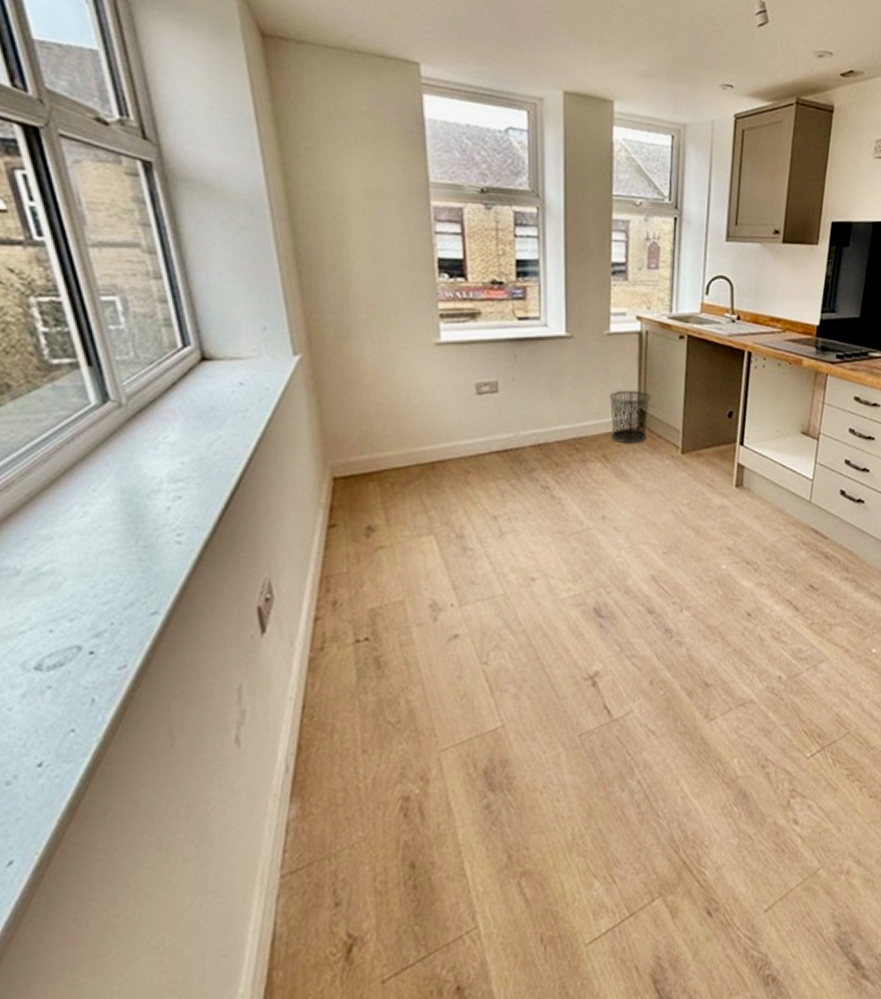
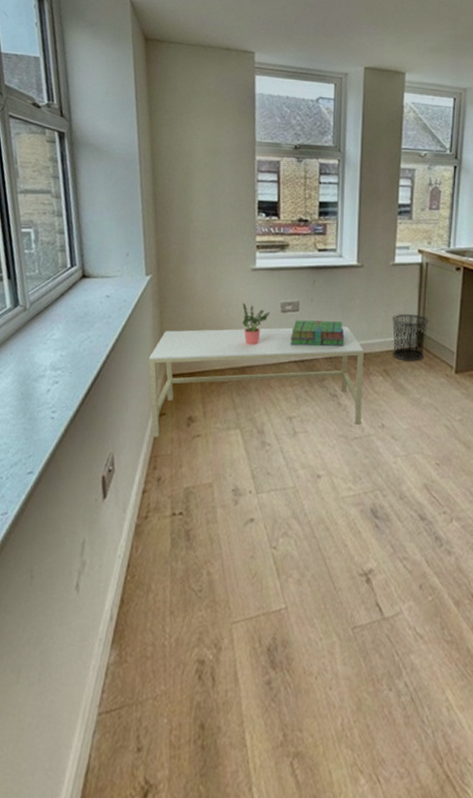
coffee table: none [306,408,579,554] -> present [148,327,364,437]
potted plant: none [426,384,462,436] -> present [242,302,270,345]
stack of books: none [489,403,555,433] -> present [290,320,345,347]

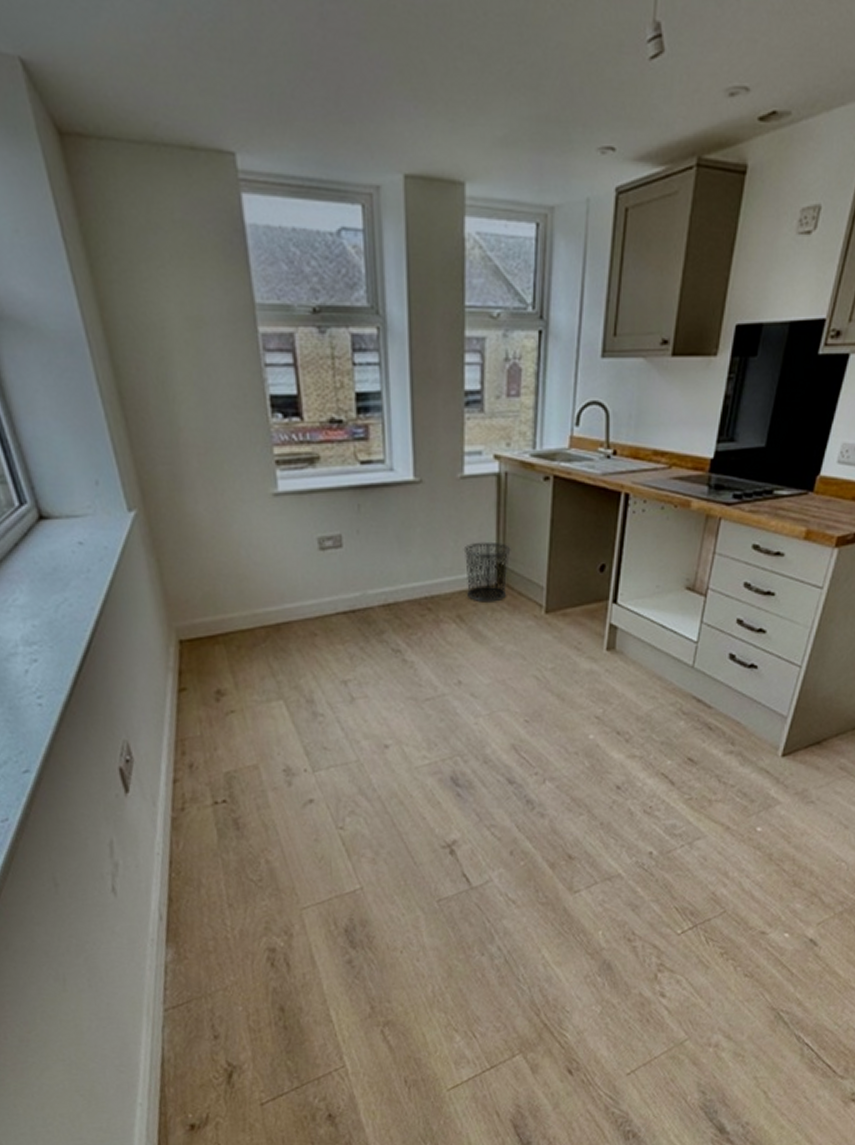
coffee table: present [148,327,364,437] -> none [151,564,433,717]
potted plant: present [242,302,270,345] -> none [266,540,304,596]
stack of books: present [290,320,345,347] -> none [334,558,405,593]

